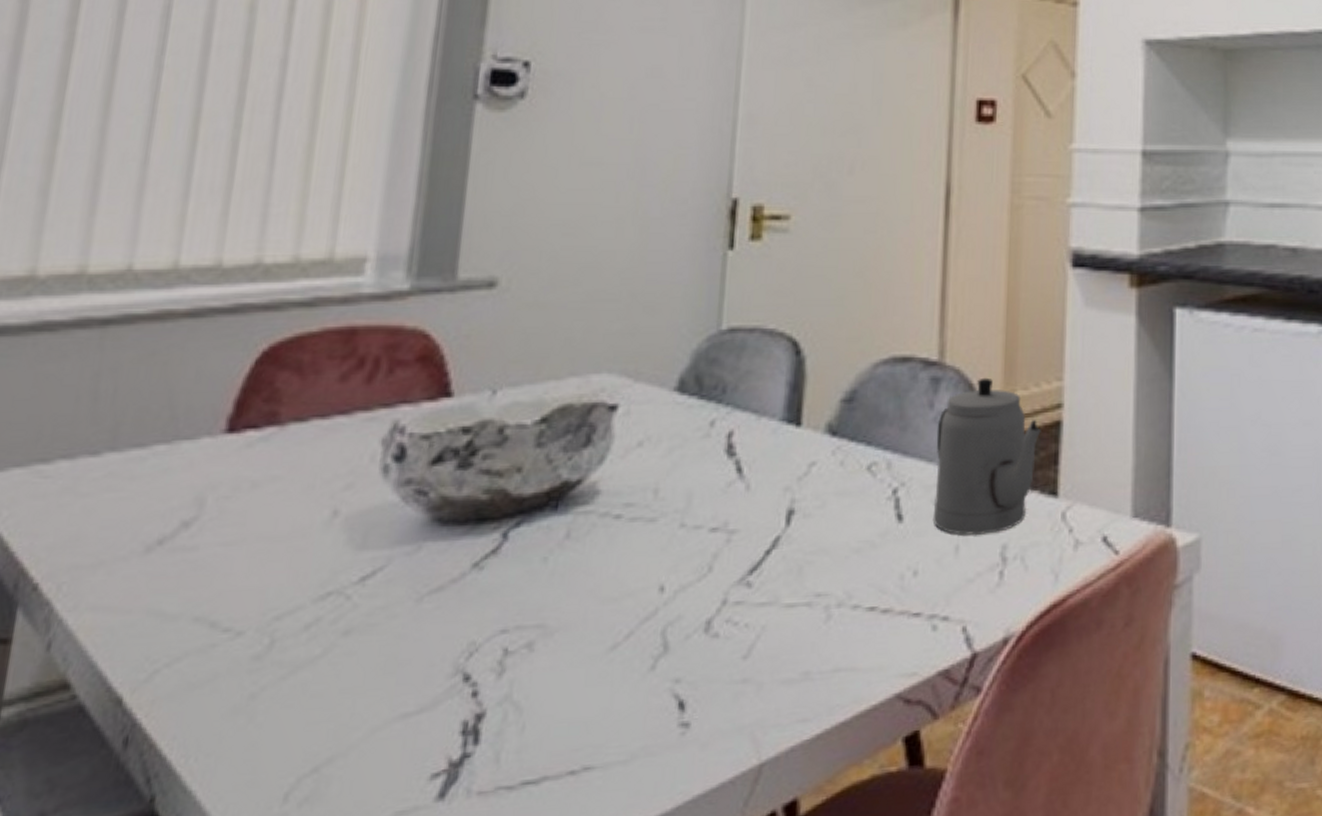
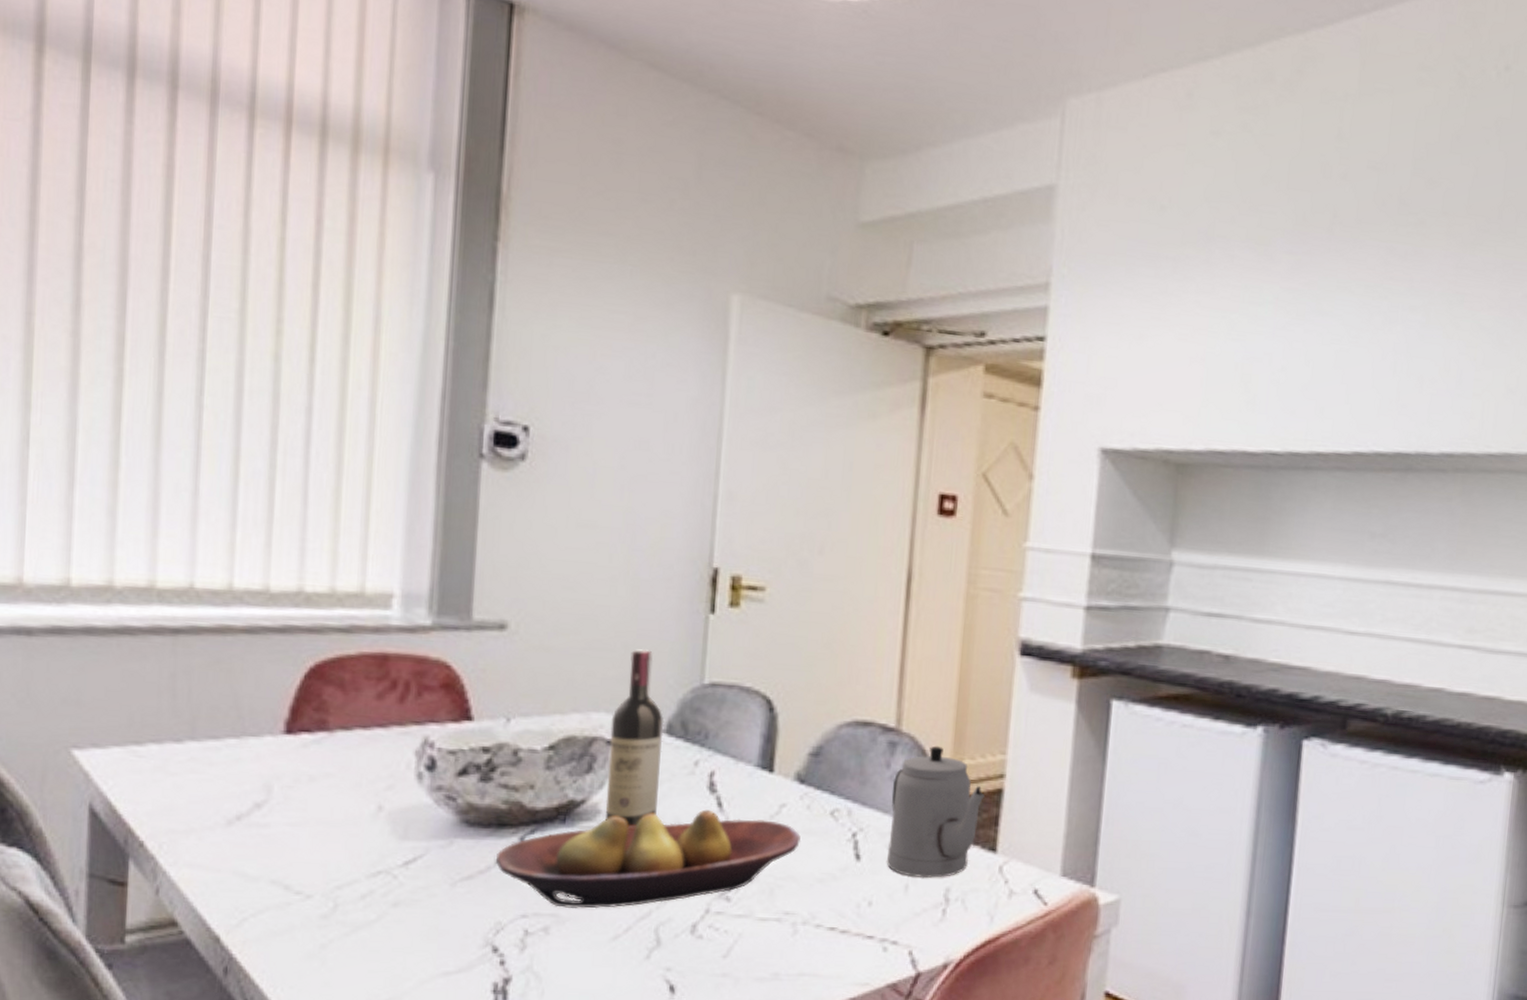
fruit bowl: none [473,477,833,616] -> present [496,809,801,909]
wine bottle: none [604,295,676,507] -> present [604,648,664,827]

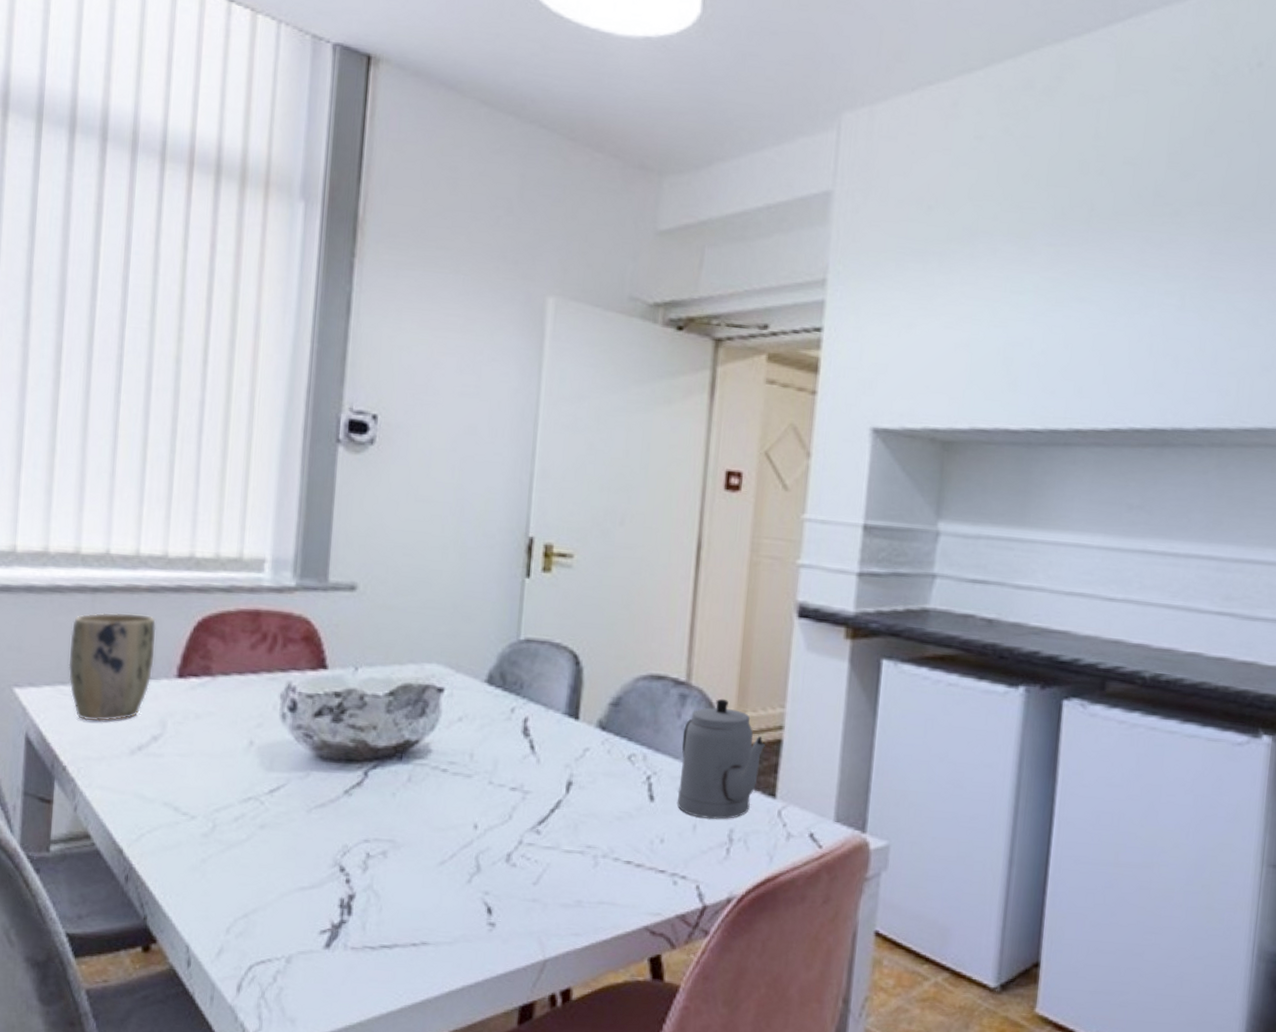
plant pot: none [143,658,257,788] -> present [68,612,156,722]
fruit bowl: present [496,809,801,909] -> none [344,751,602,837]
wine bottle: present [604,648,664,827] -> none [434,608,486,765]

